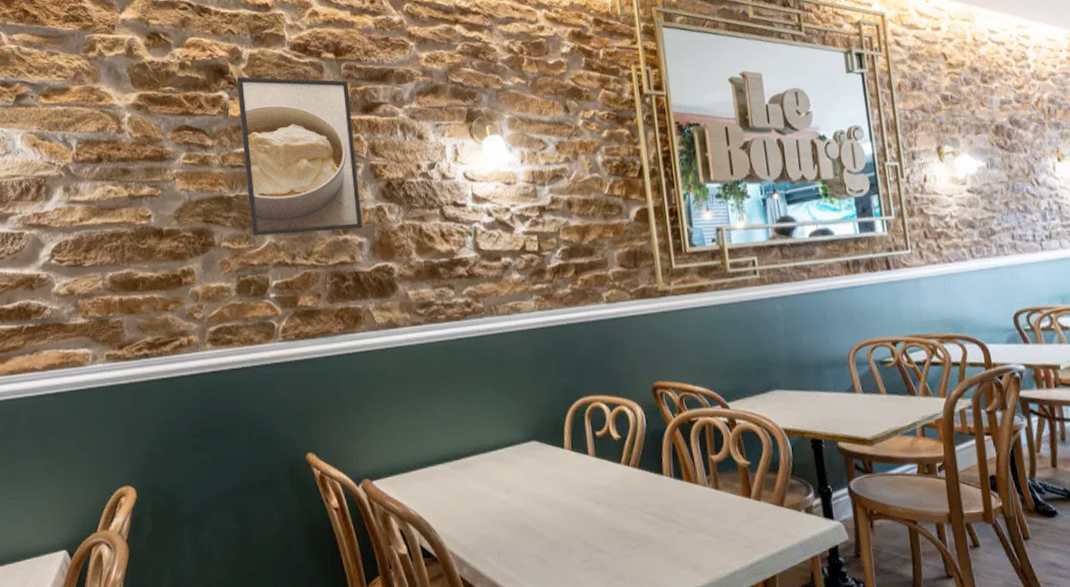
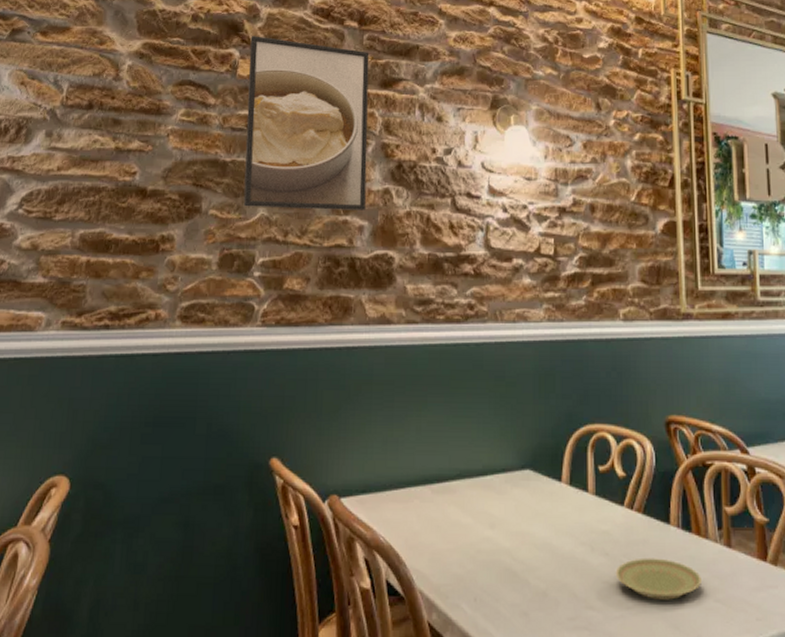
plate: none [618,504,695,539] -> present [615,557,702,600]

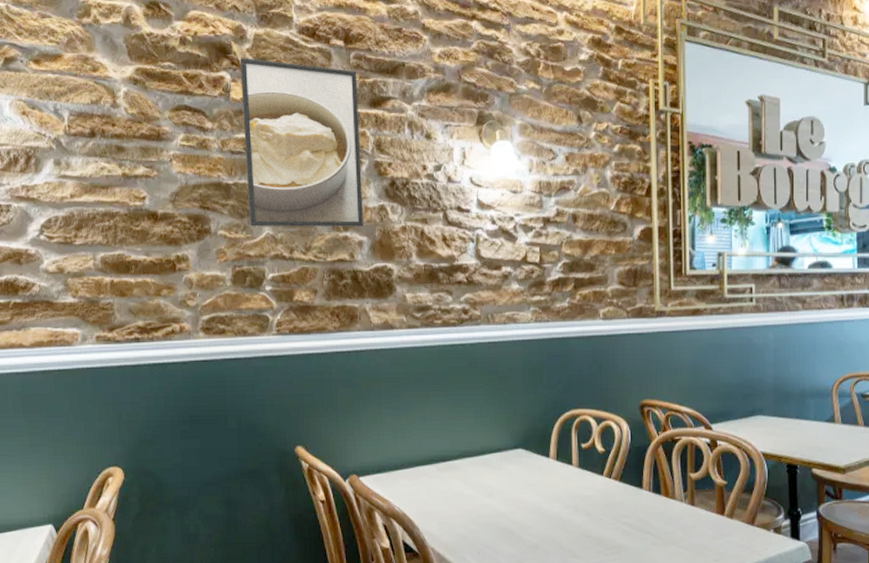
plate: present [615,557,702,600] -> none [596,516,668,548]

